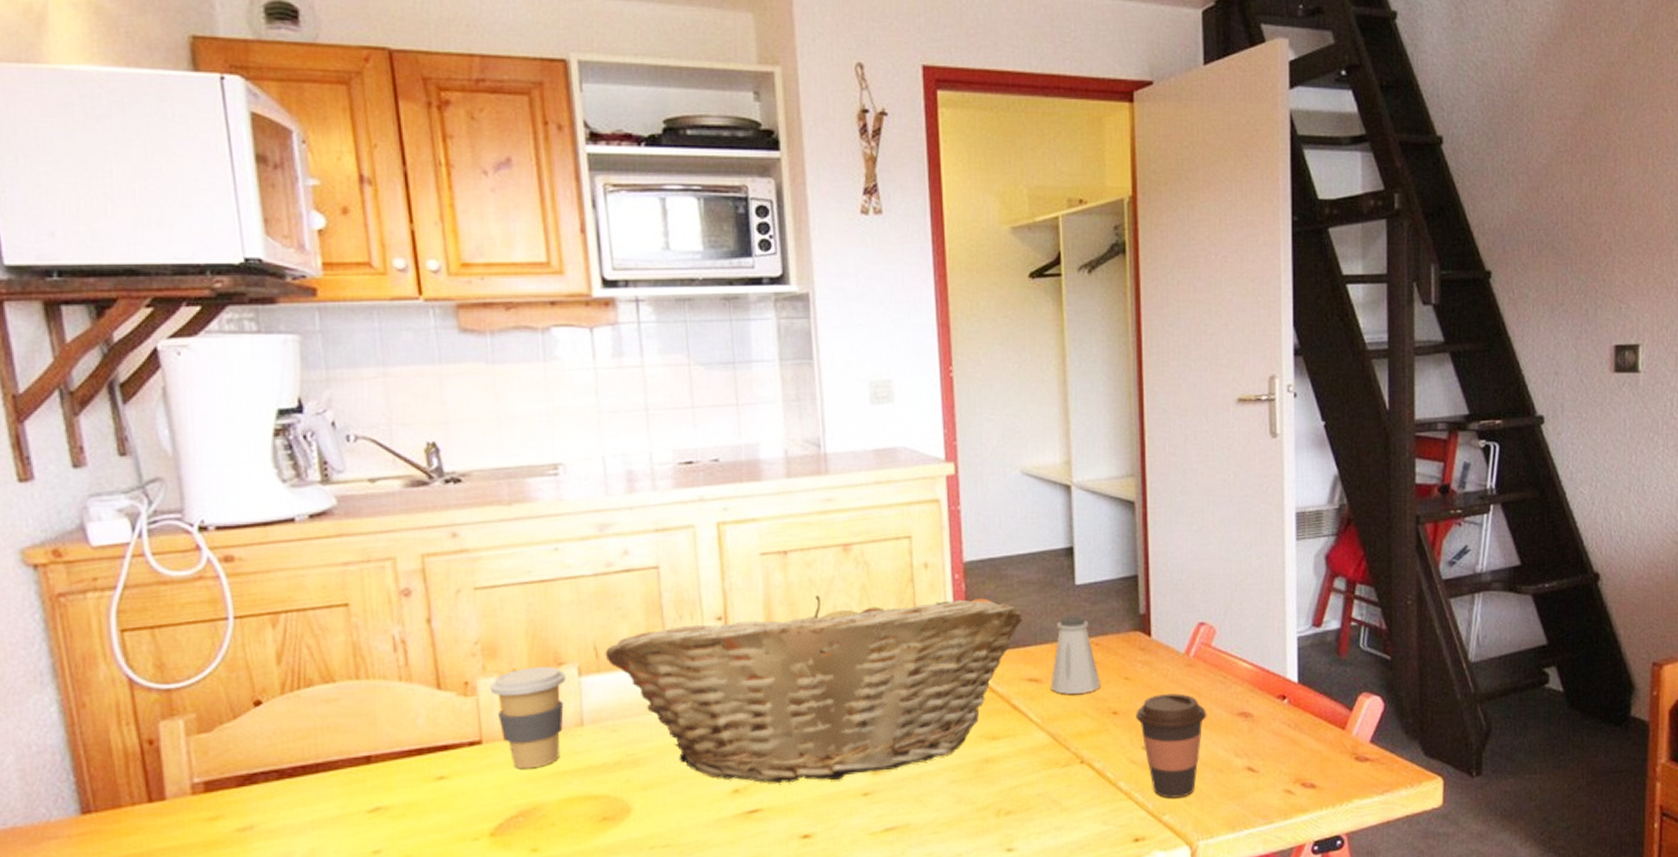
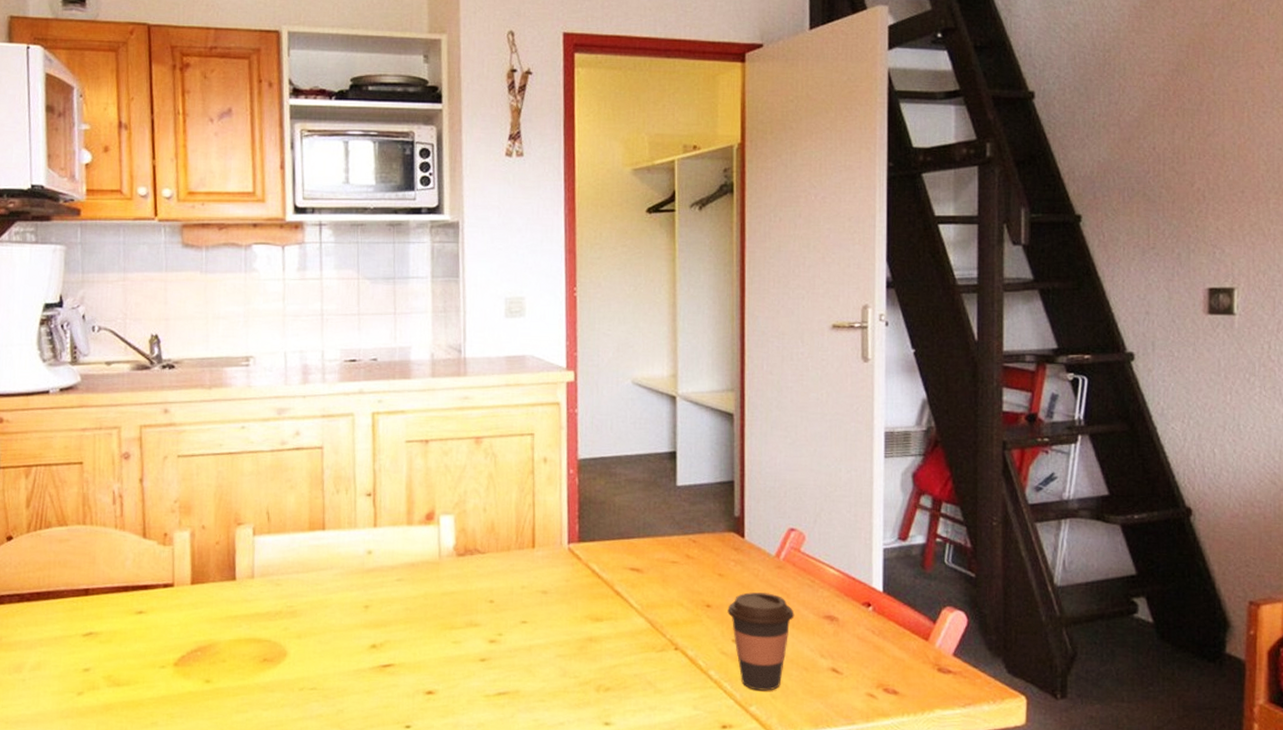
coffee cup: present [490,666,566,769] -> none [183,525,243,611]
fruit basket: present [605,595,1023,783] -> none [275,480,628,645]
saltshaker: present [1050,615,1101,694] -> none [650,513,696,585]

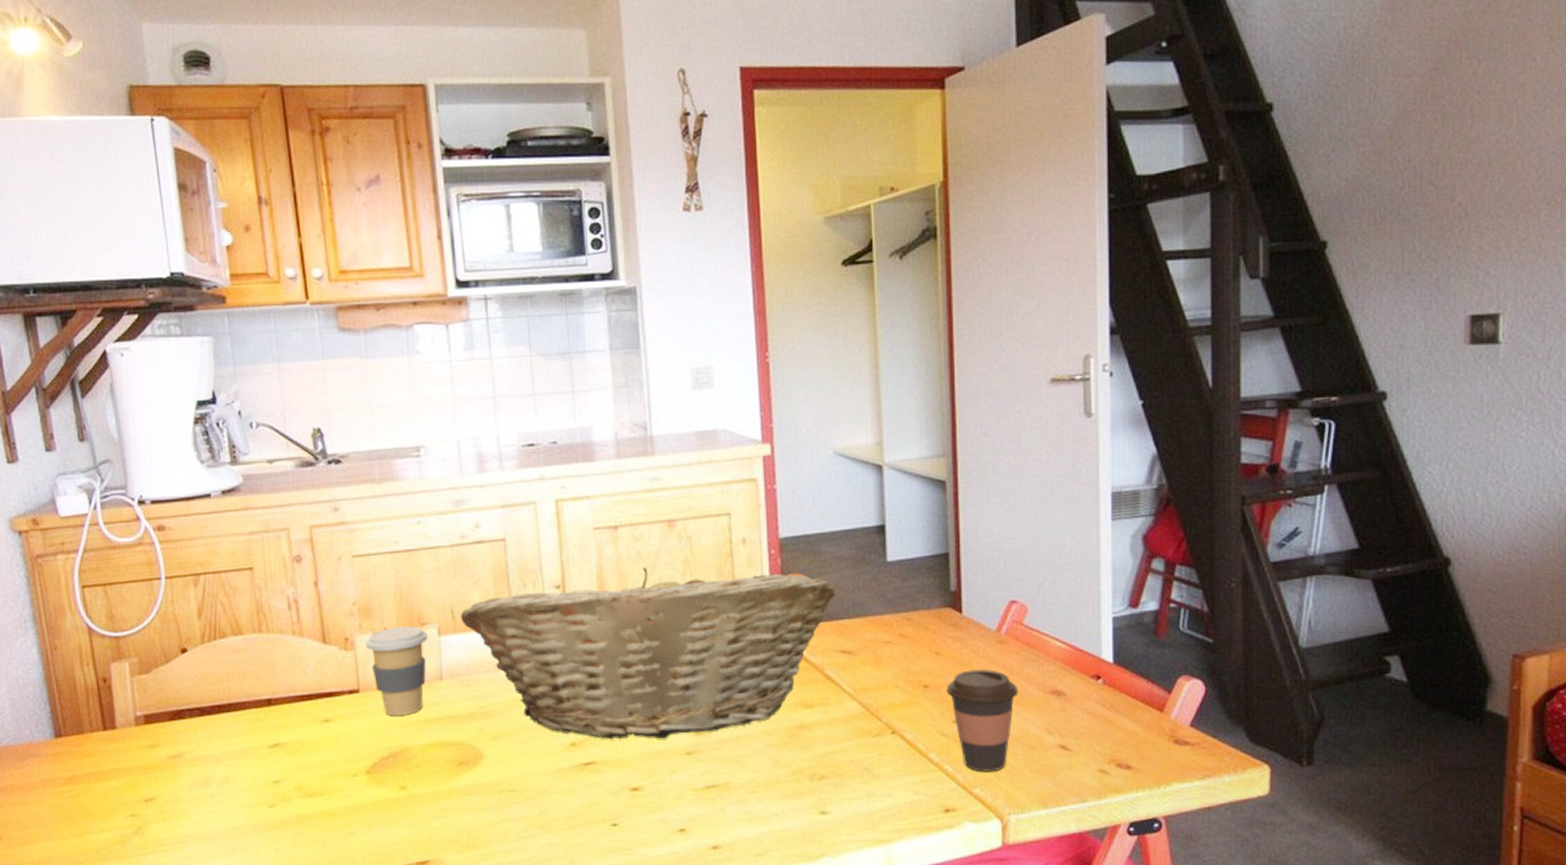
coffee cup: none [183,525,243,611] -> present [365,626,428,716]
fruit basket: none [275,480,628,645] -> present [460,567,836,739]

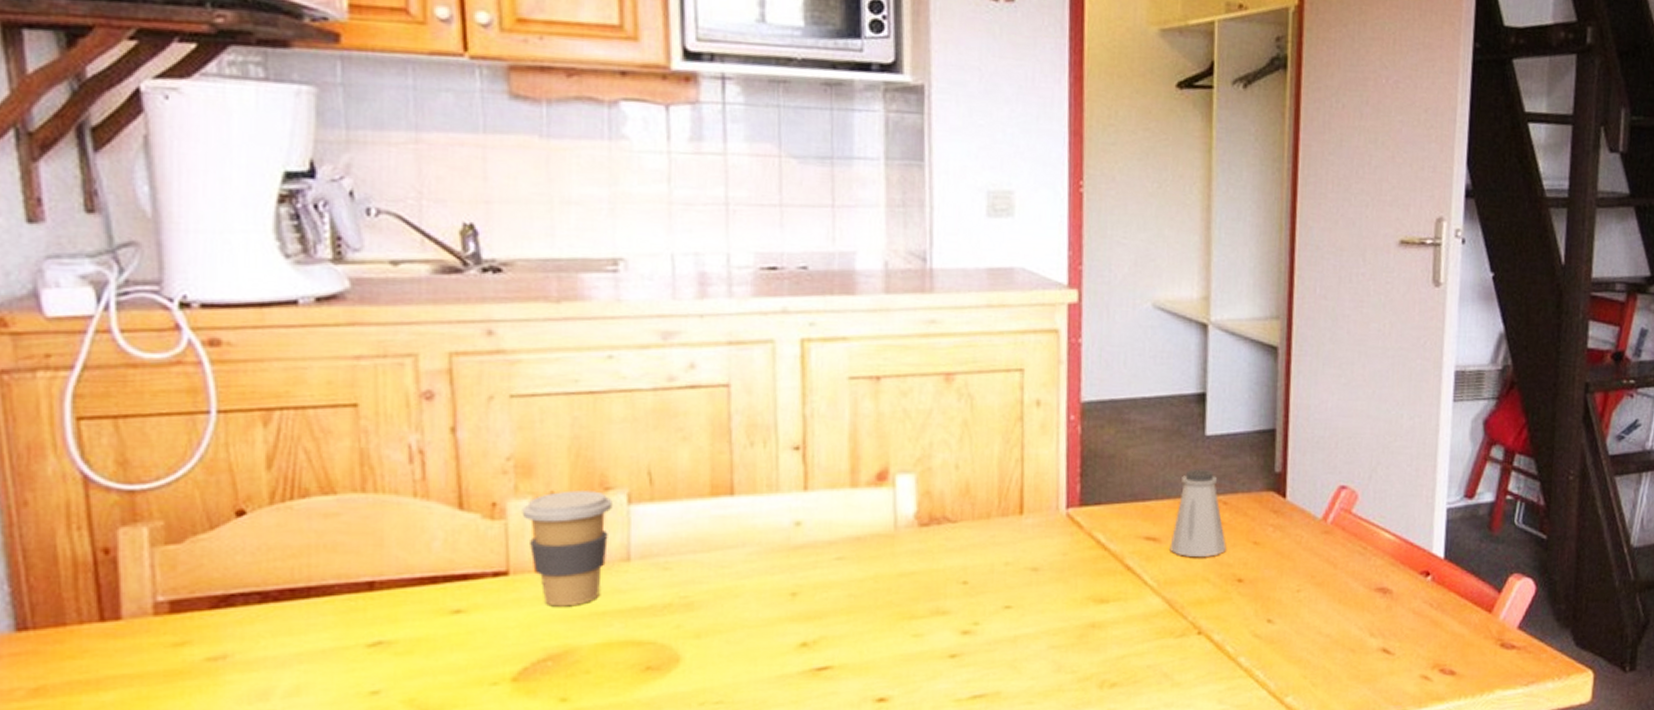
fruit basket: present [460,567,836,739] -> none [660,429,1144,639]
saltshaker: none [862,590,912,667] -> present [1170,468,1226,557]
coffee cup: present [946,670,1019,772] -> none [1263,563,1342,678]

